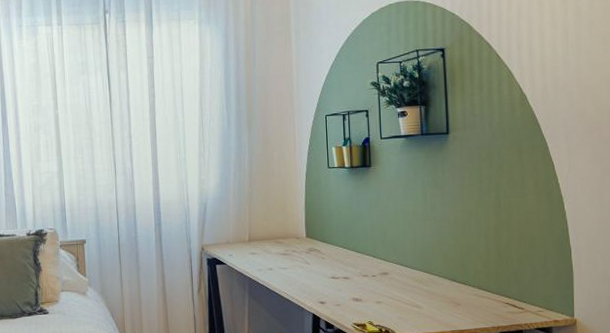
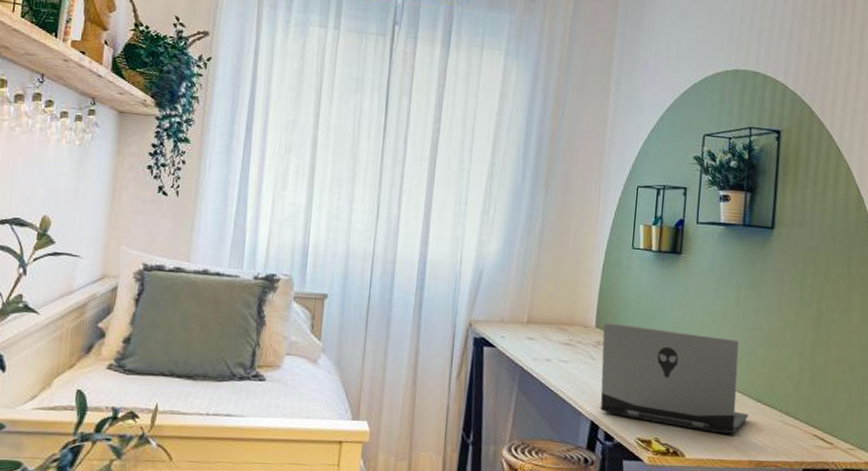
laptop: none [313,231,446,312] -> present [600,322,748,434]

